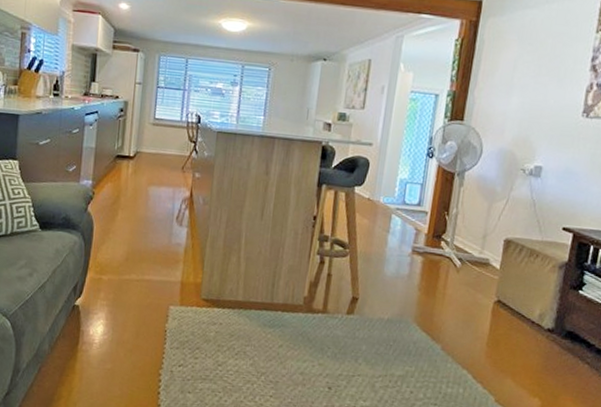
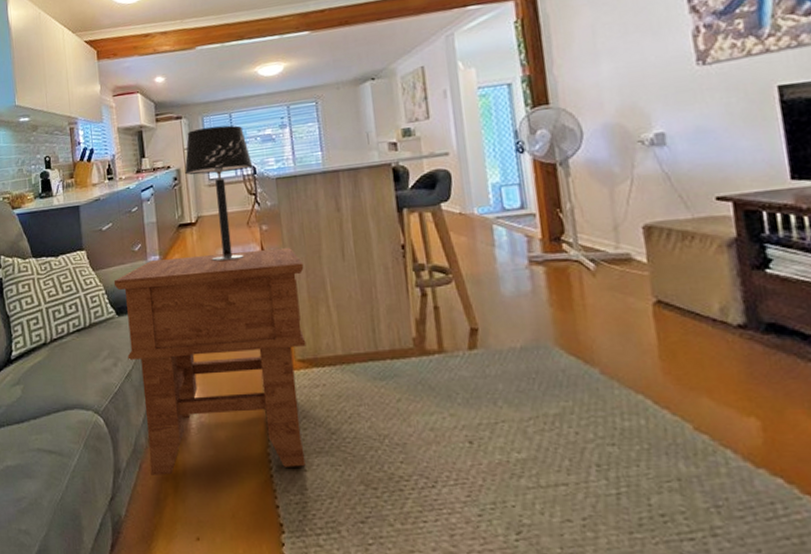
side table: none [42,184,226,389] -> present [113,247,306,475]
table lamp: none [132,66,199,200] -> present [185,125,253,262]

